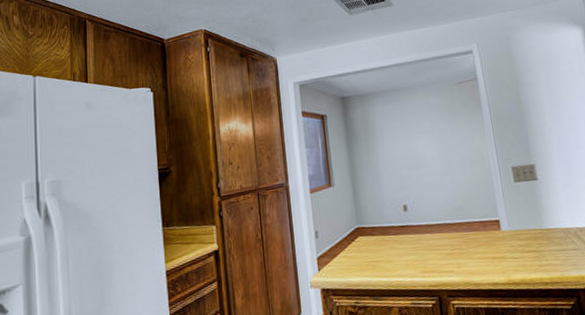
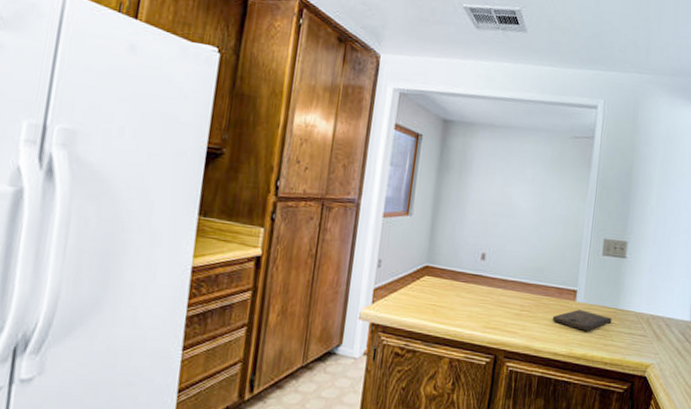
cutting board: none [483,237,541,257] -> present [552,310,612,331]

